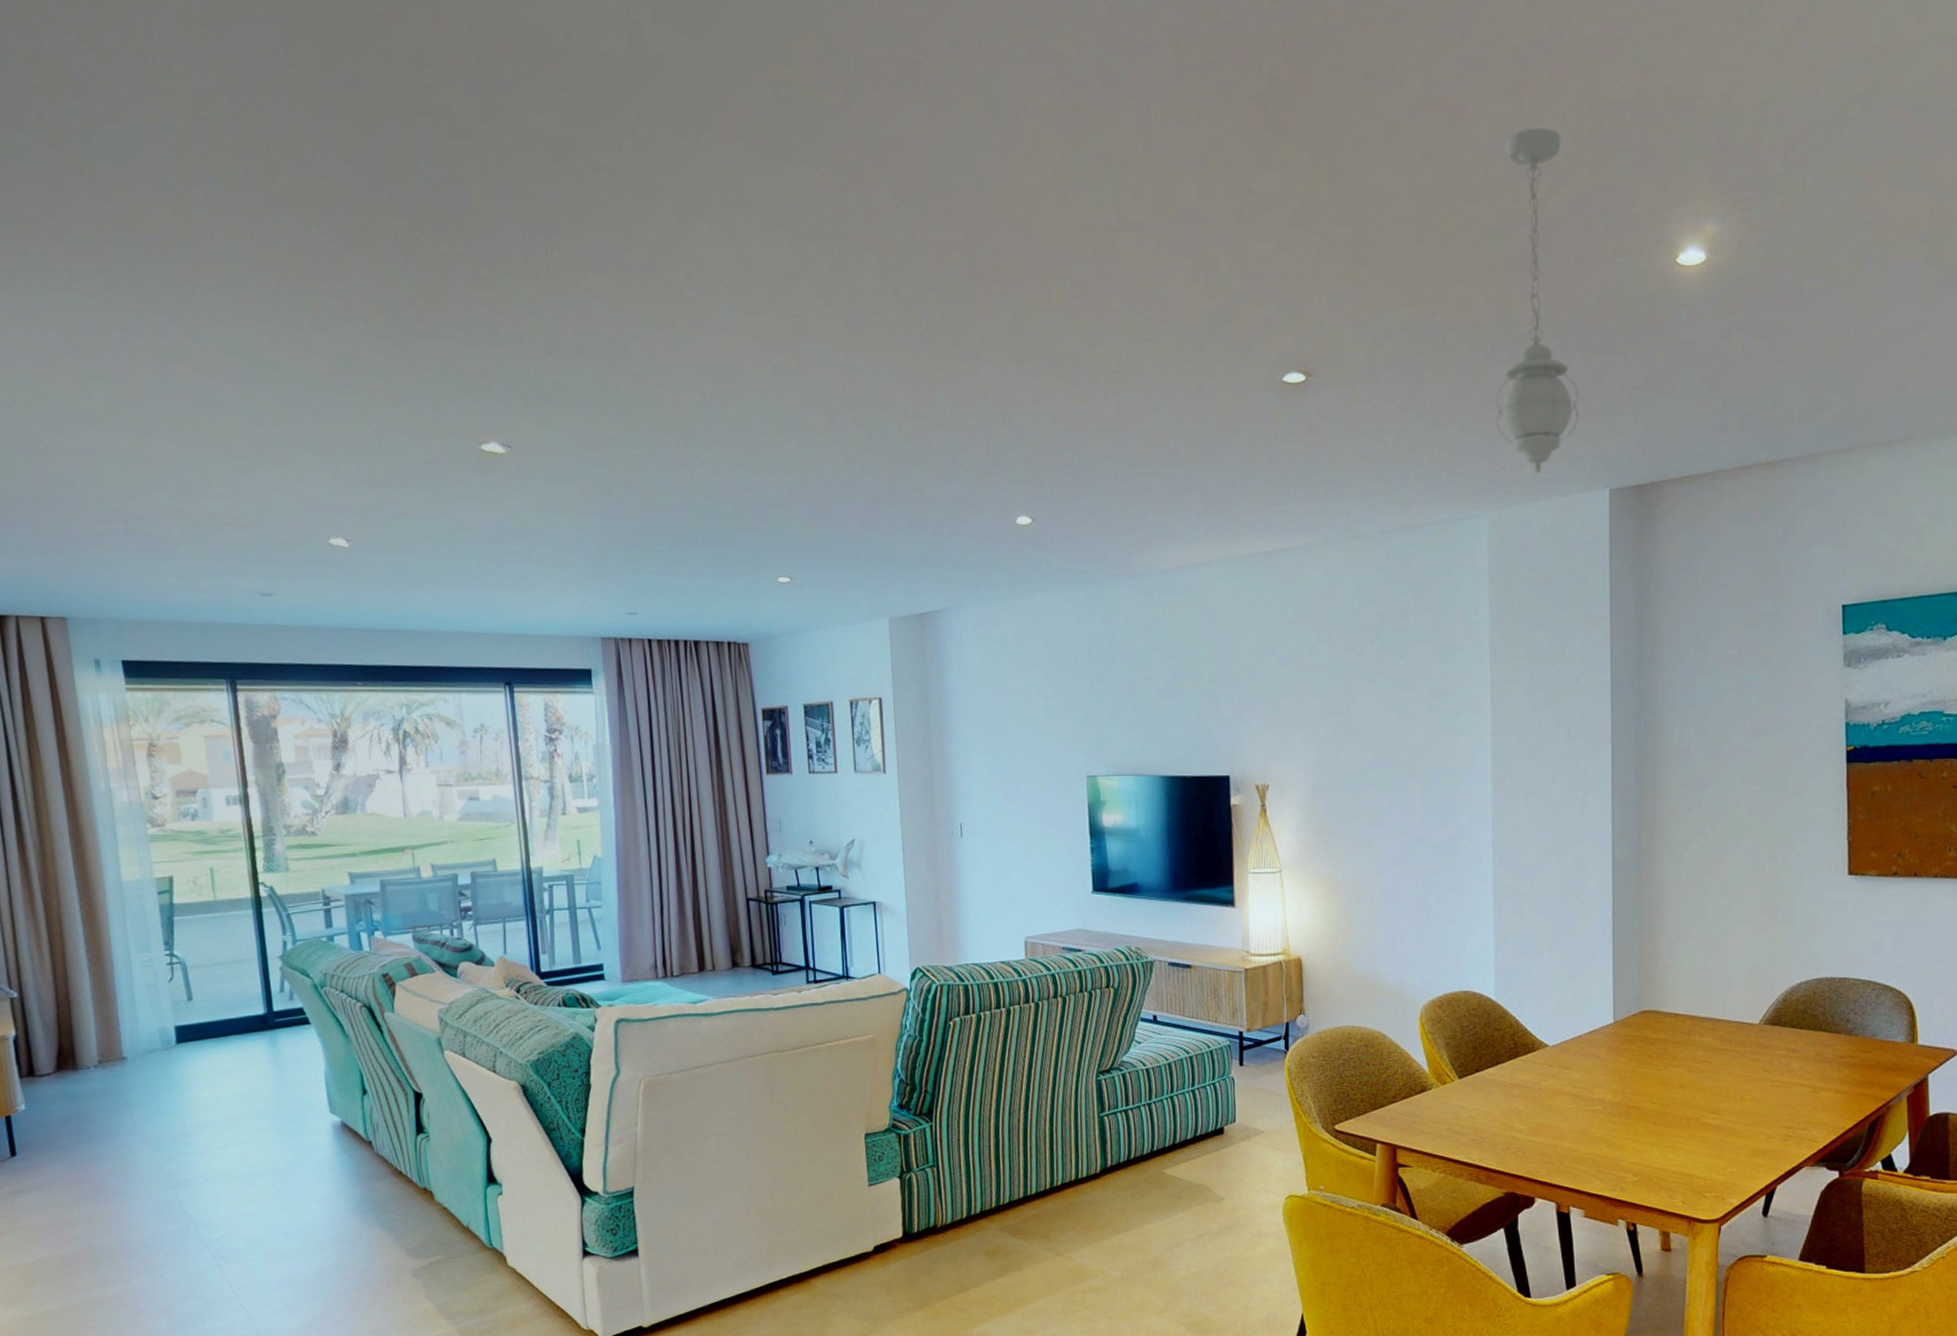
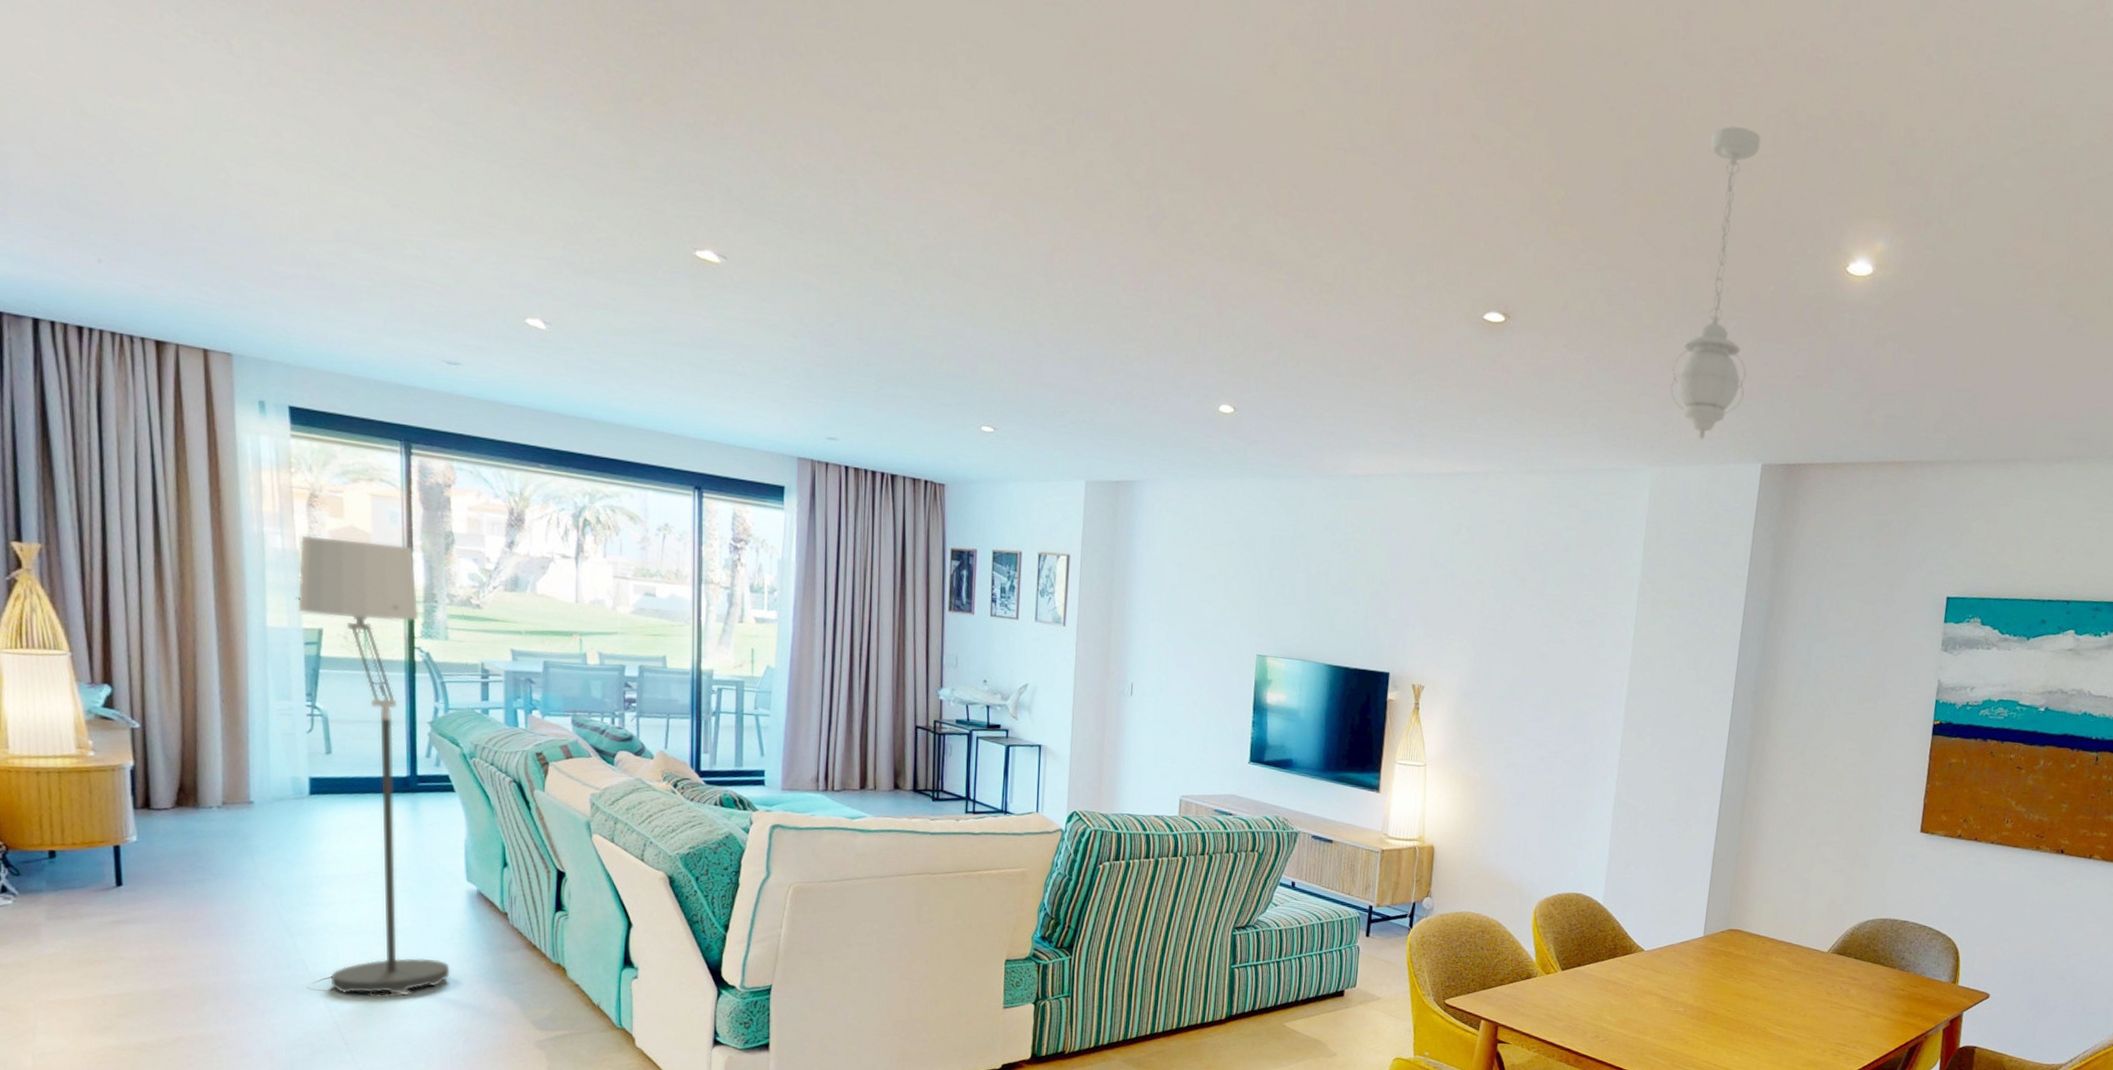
floor lamp: none [145,782,324,1241] -> present [295,536,450,997]

